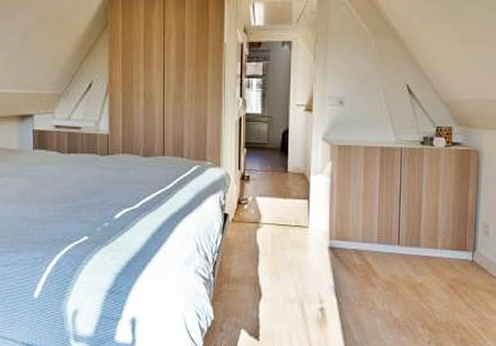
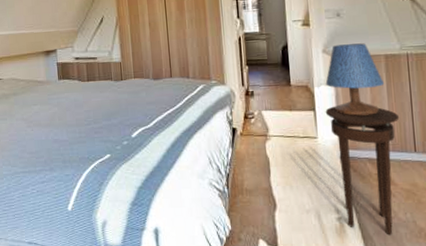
stool: none [319,195,388,326] -> present [325,106,400,235]
table lamp: none [322,134,378,207] -> present [325,43,385,116]

